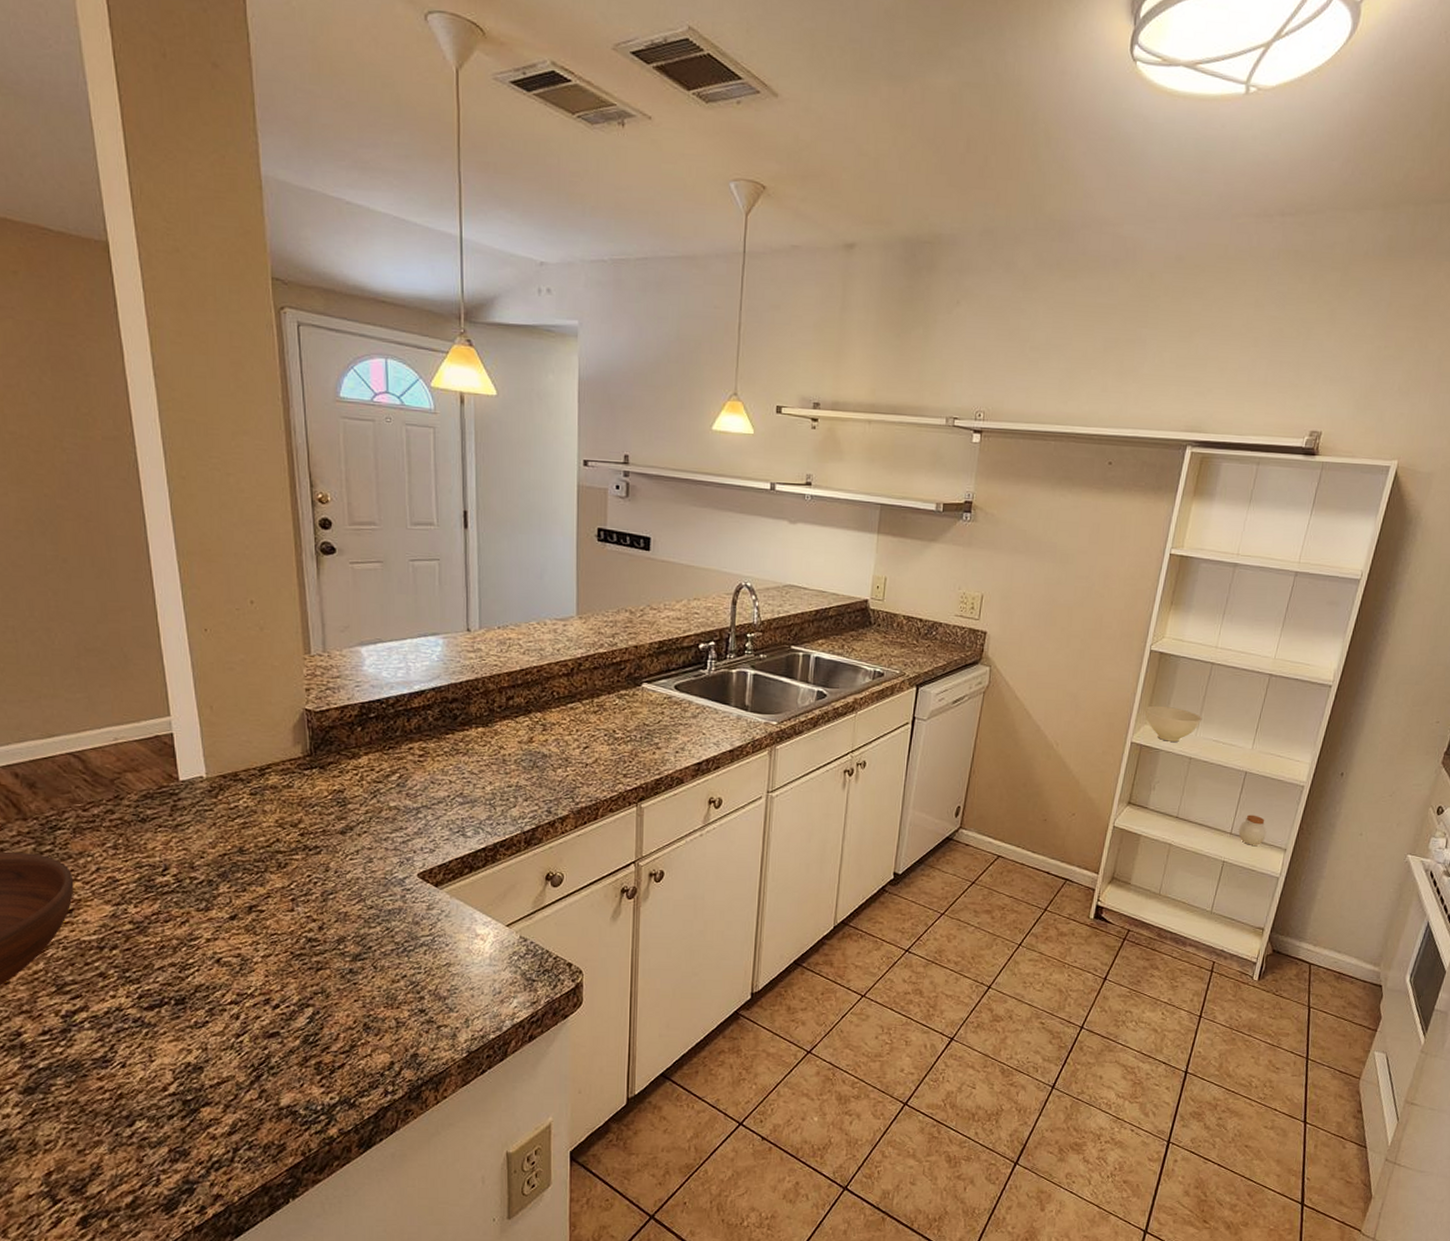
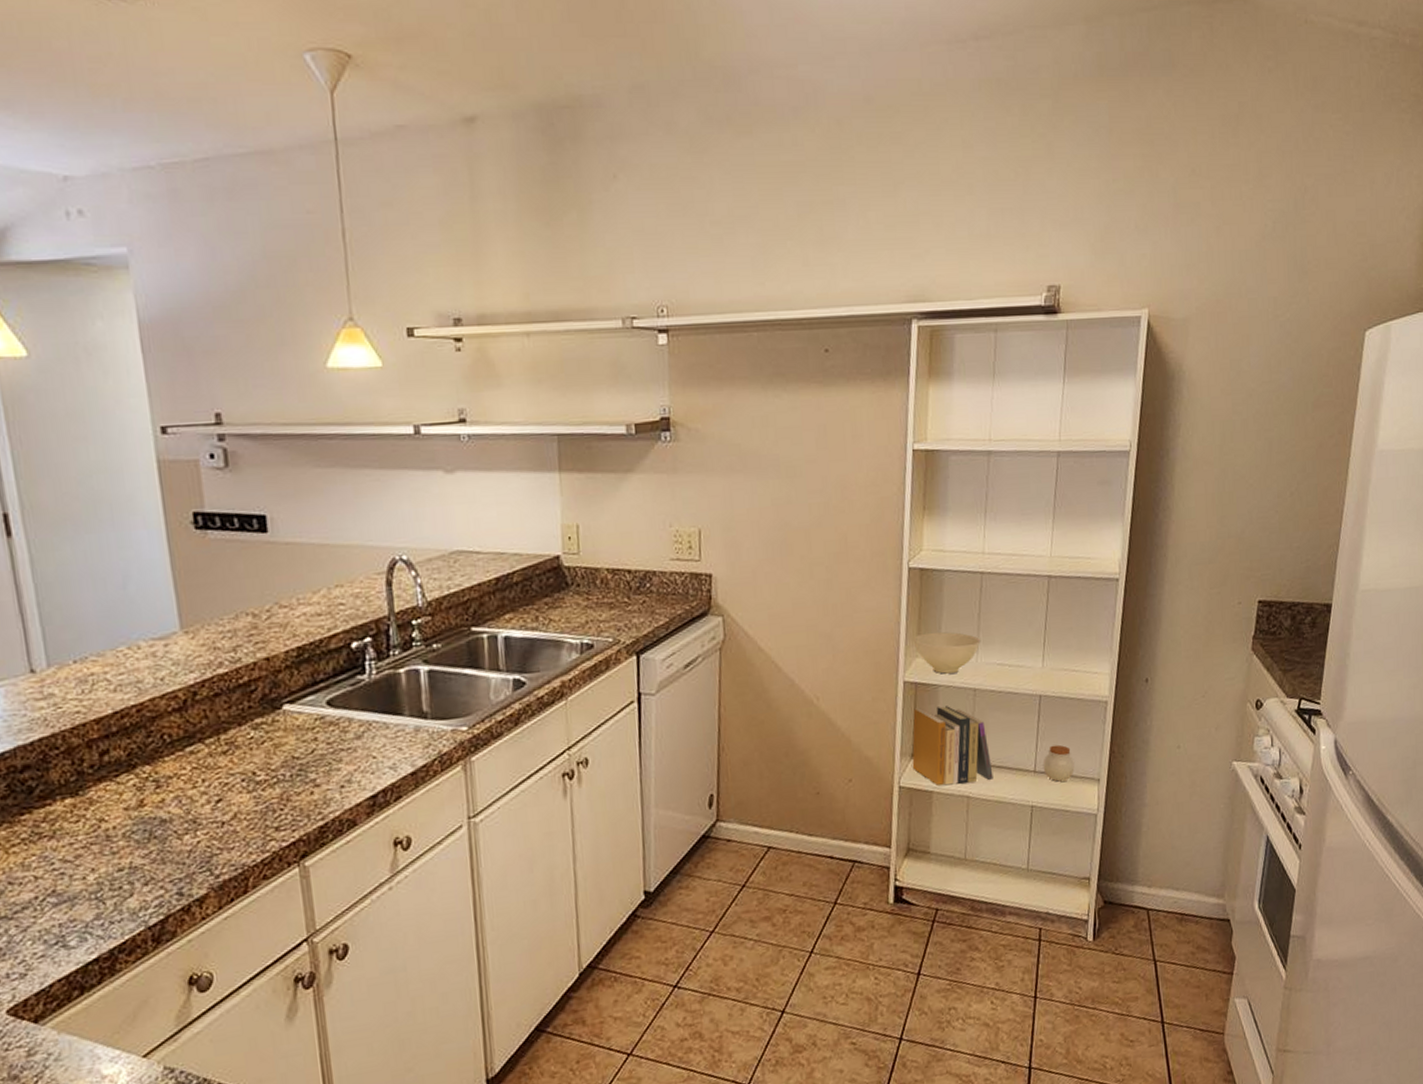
books: none [1127,765,1195,835] -> present [912,706,993,786]

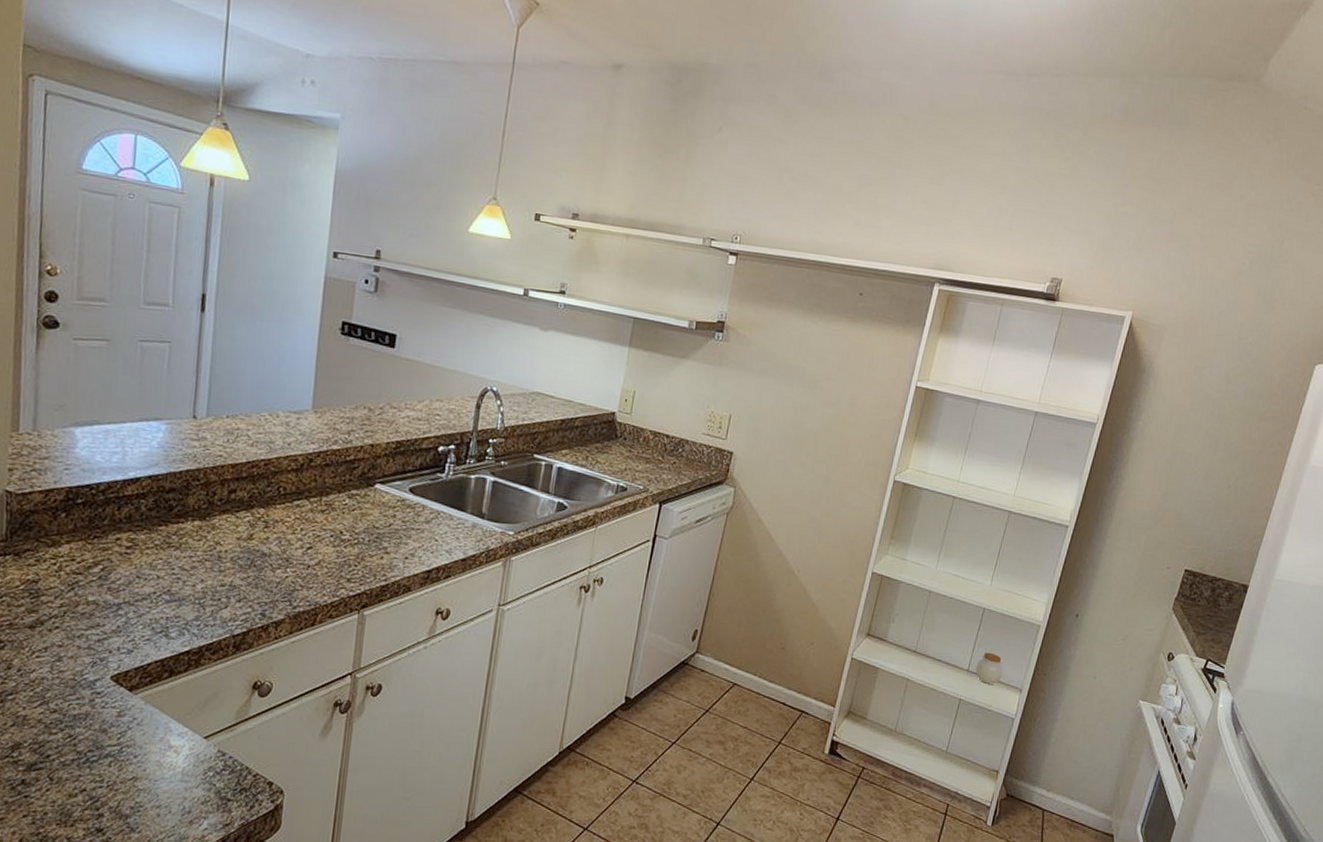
books: present [912,706,993,786] -> none [865,596,933,670]
bowl: present [913,631,981,675] -> none [886,536,943,575]

